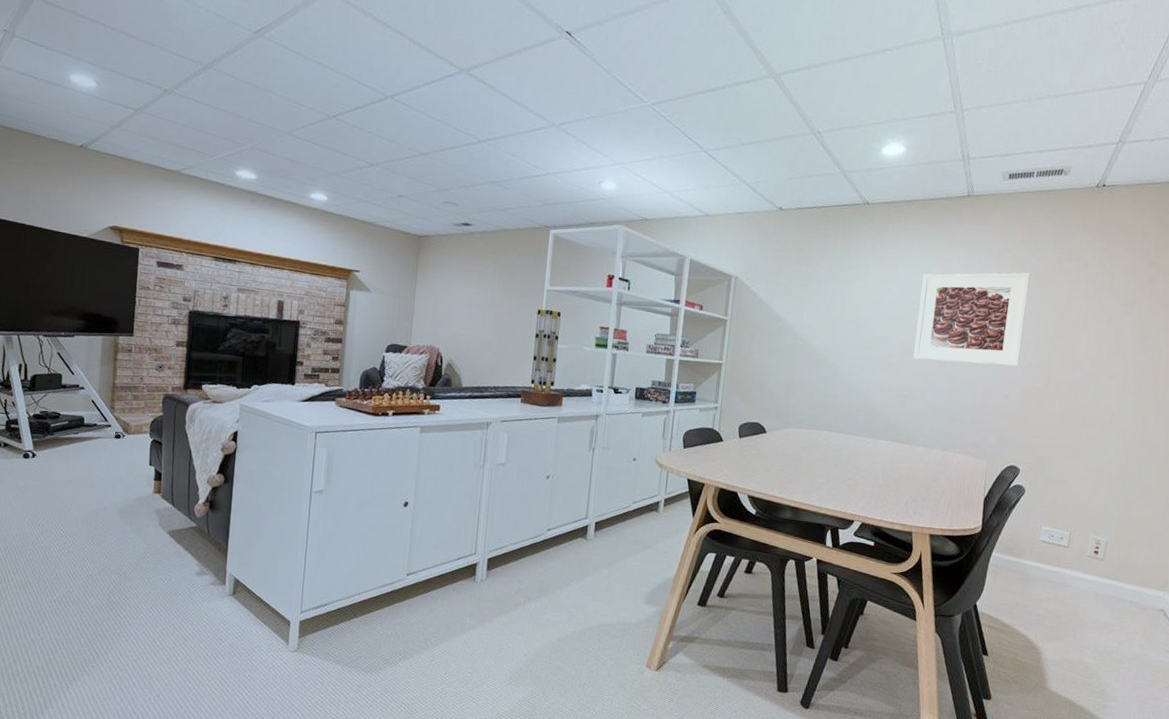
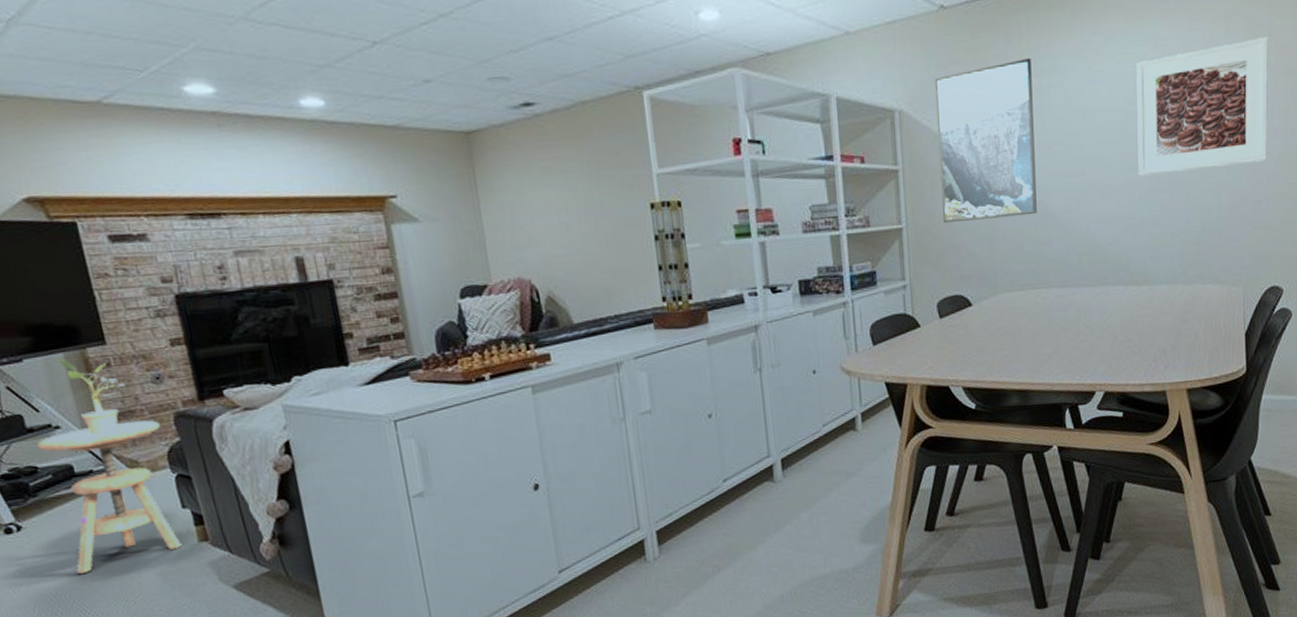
side table: none [63,392,152,499] -> present [36,420,182,575]
potted plant: none [99,340,137,399] -> present [60,358,126,435]
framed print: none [754,256,842,373] -> present [934,57,1037,223]

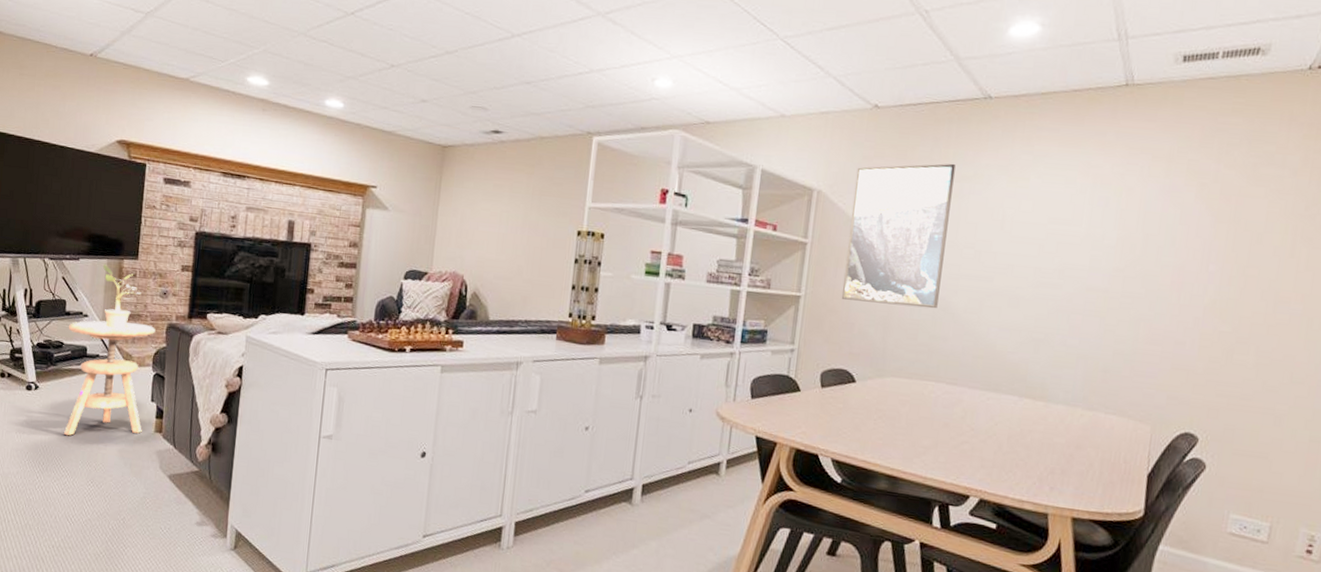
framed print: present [1136,37,1268,176] -> none [1050,182,1213,304]

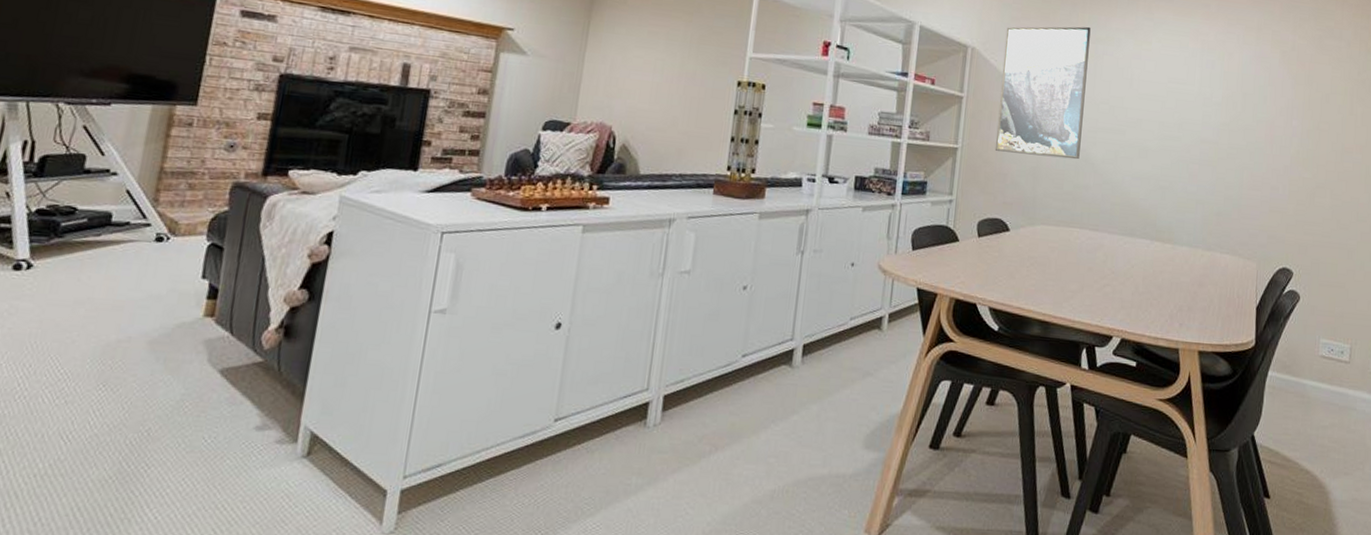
side table: present [64,320,156,436] -> none [67,179,215,328]
potted plant: present [103,263,141,328] -> none [142,109,198,189]

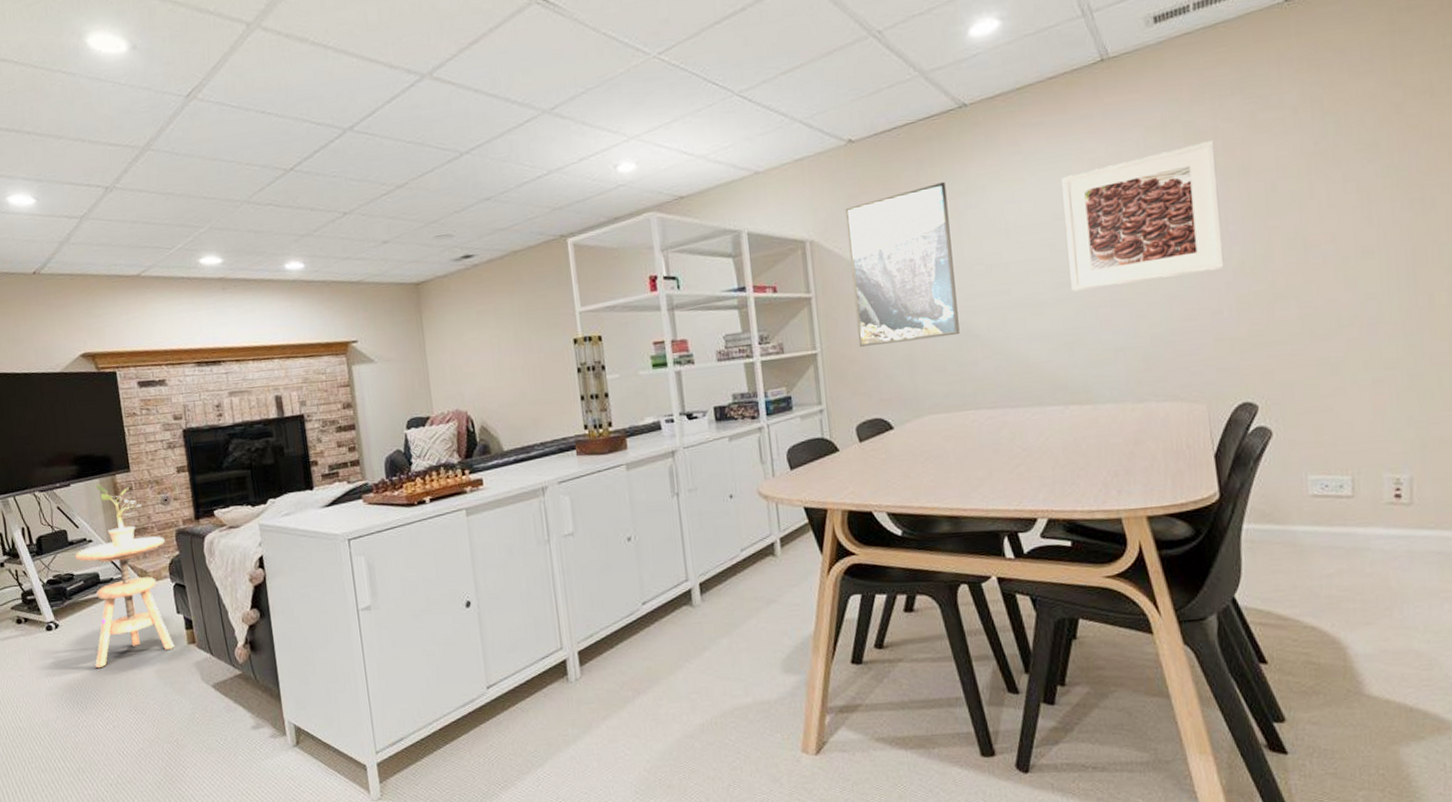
side table: none [67,179,215,328] -> present [74,535,175,669]
potted plant: none [142,109,198,189] -> present [96,483,142,548]
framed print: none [1172,49,1292,154] -> present [1061,141,1224,291]

